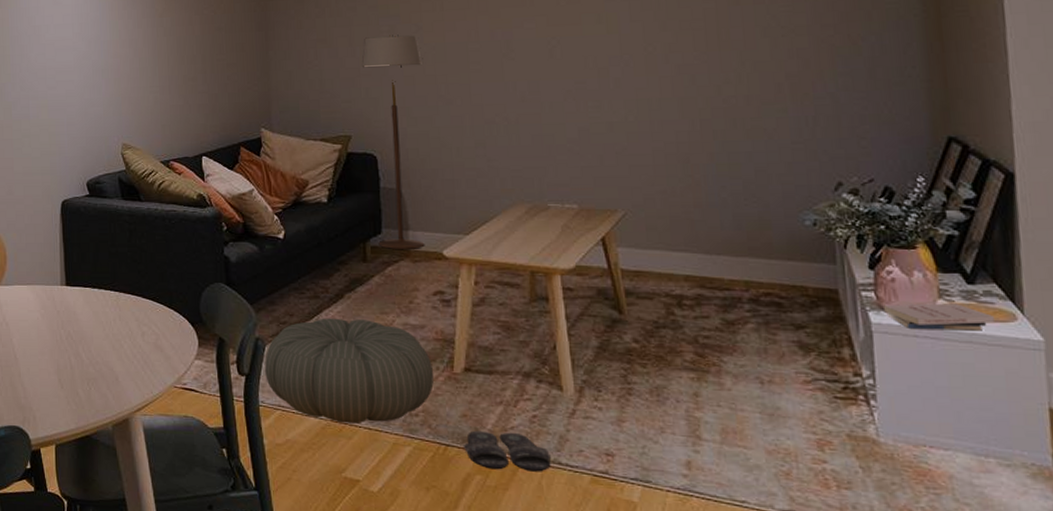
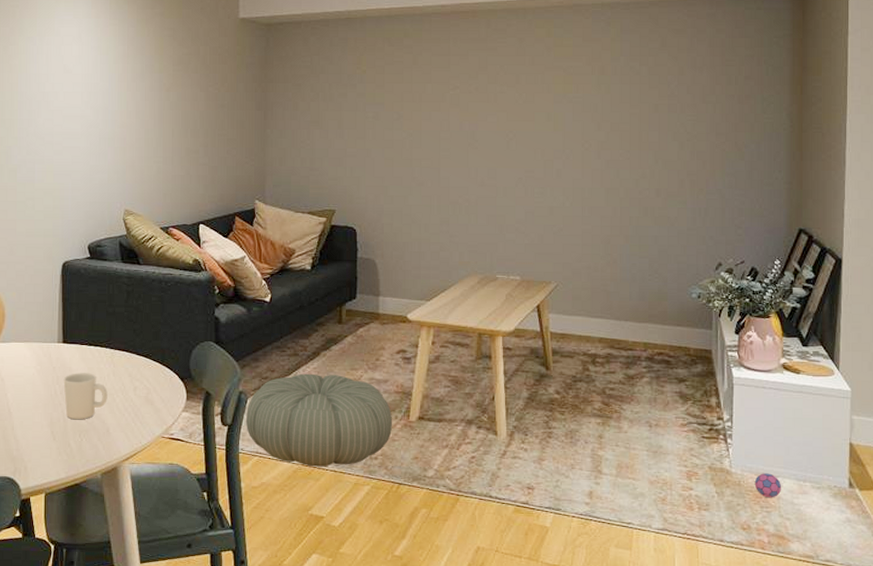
mug: none [68,317,115,367] -> present [63,373,108,420]
floor lamp: present [362,35,425,249] -> none [349,121,401,313]
slippers: present [463,430,551,472] -> none [413,470,483,504]
books: present [884,303,994,331] -> none [743,361,819,383]
toy ball: none [913,444,955,477] -> present [754,473,782,498]

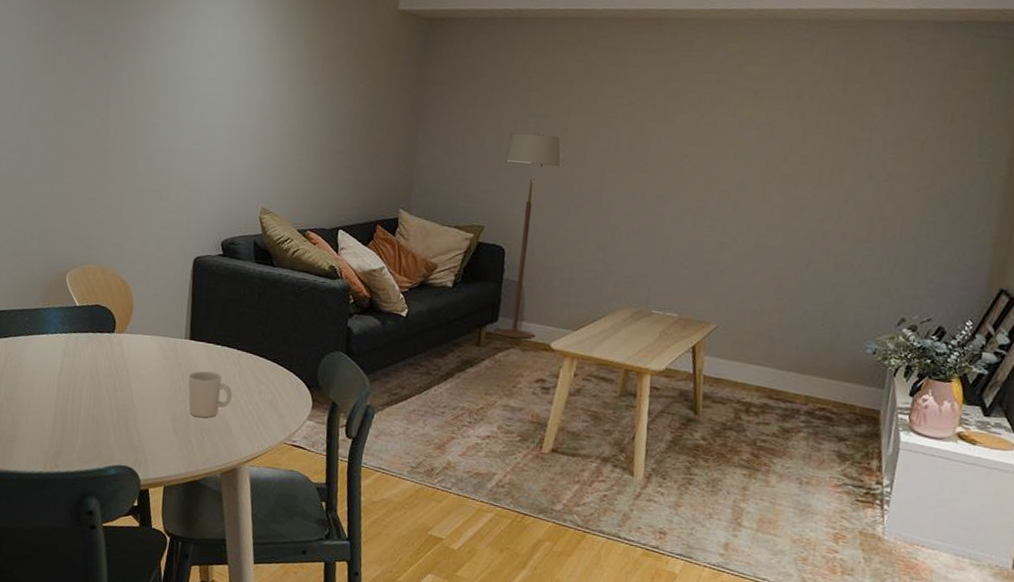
pouf: present [246,373,393,467] -> none [371,393,524,490]
floor lamp: none [349,121,401,313] -> present [493,133,563,339]
toy ball: present [754,473,782,498] -> none [907,544,938,571]

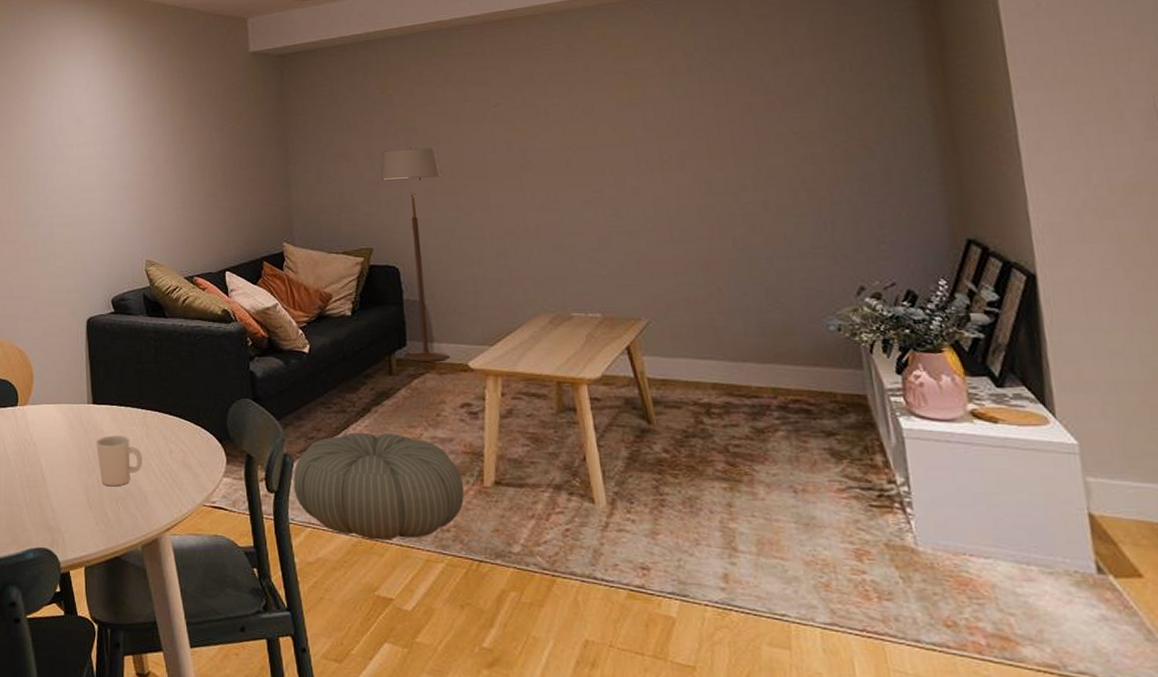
pouf: none [371,393,524,490] -> present [293,432,465,540]

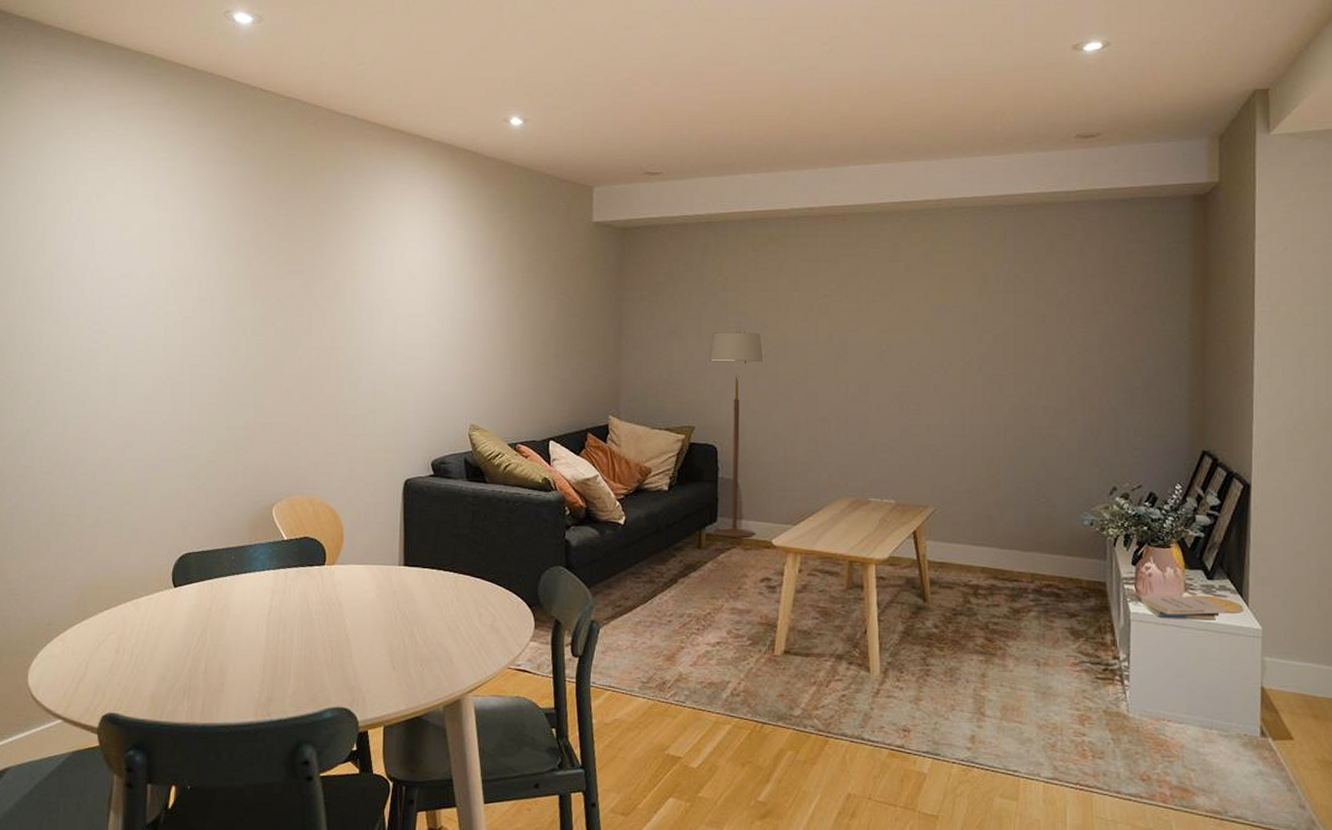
mug: present [96,435,143,487] -> none [404,598,451,648]
pouf: present [293,432,465,540] -> none [598,602,756,703]
books: none [914,407,1027,435] -> present [1141,596,1225,620]

